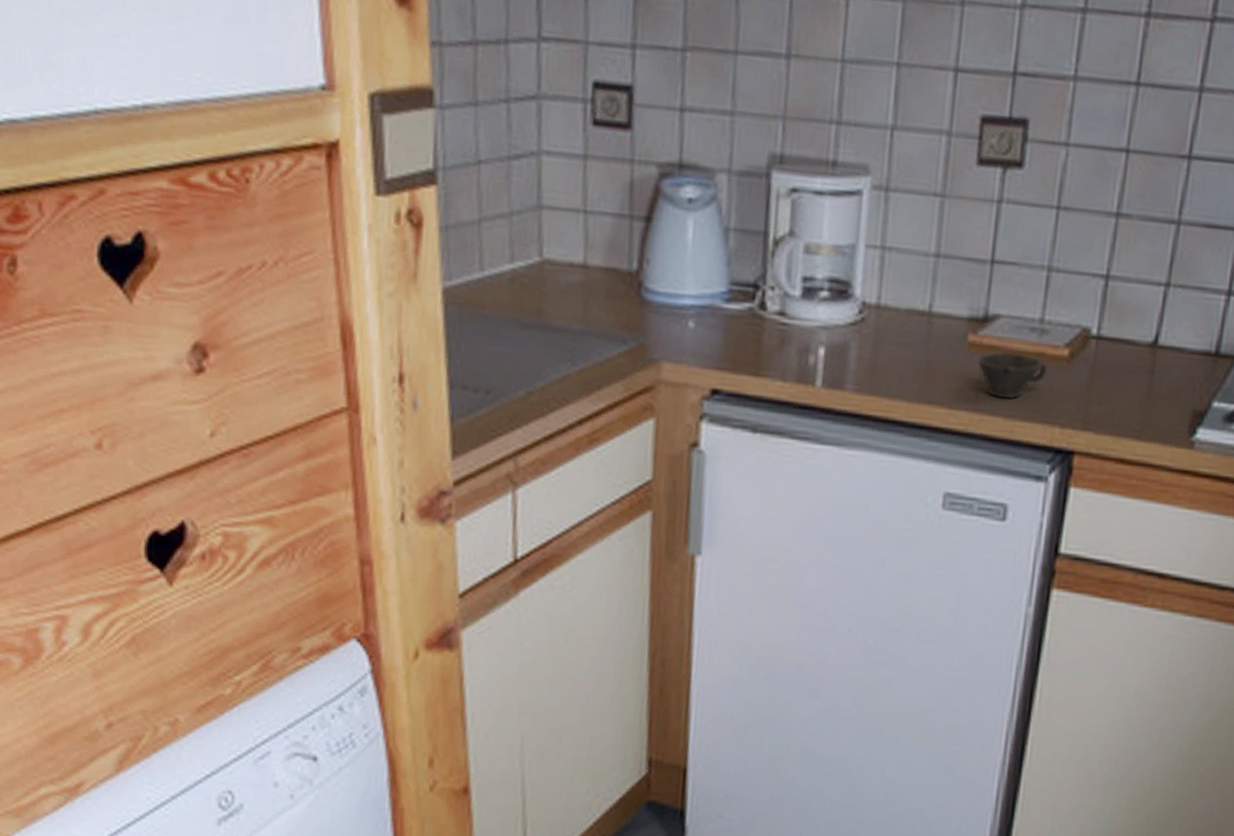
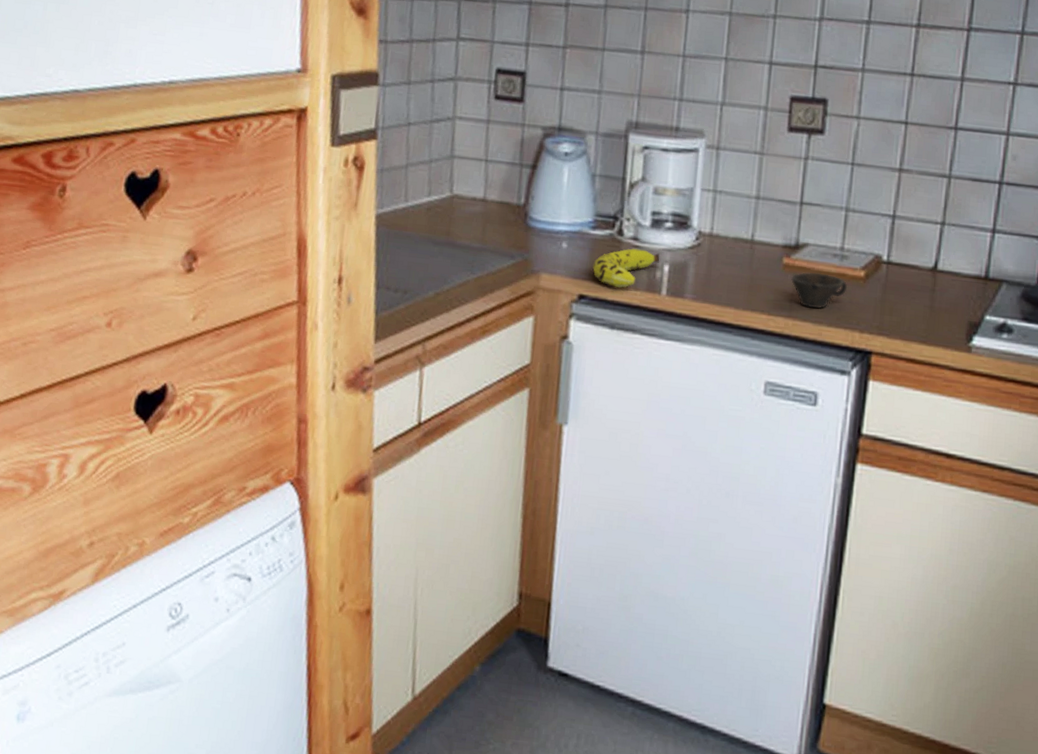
fruit: none [728,326,814,380] -> present [593,248,660,289]

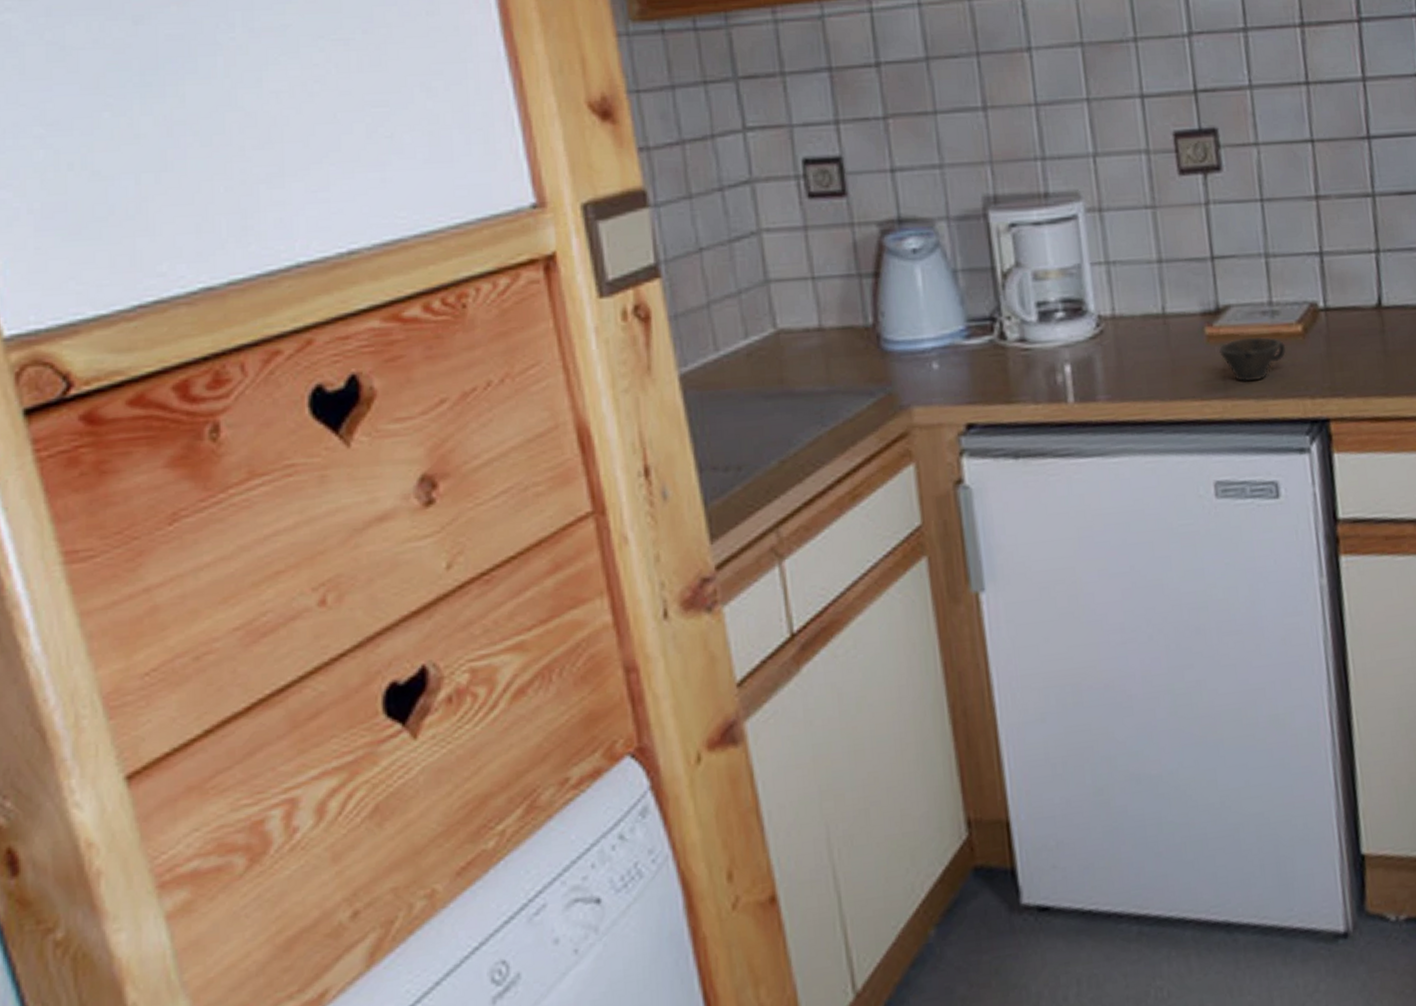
fruit: present [593,248,660,289] -> none [976,351,1058,406]

